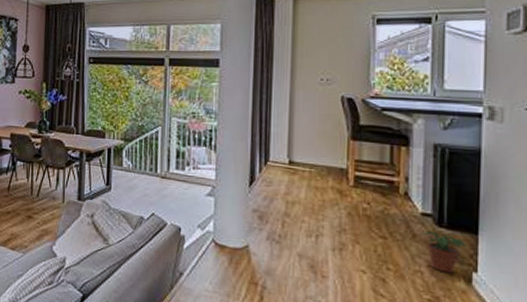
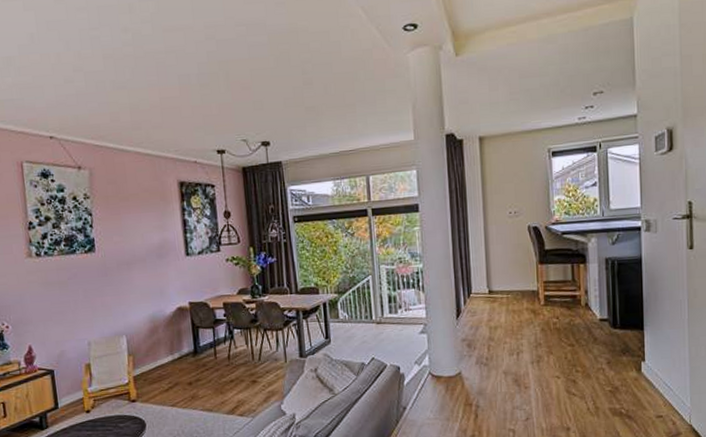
potted plant: present [419,231,467,274] -> none [599,333,636,366]

